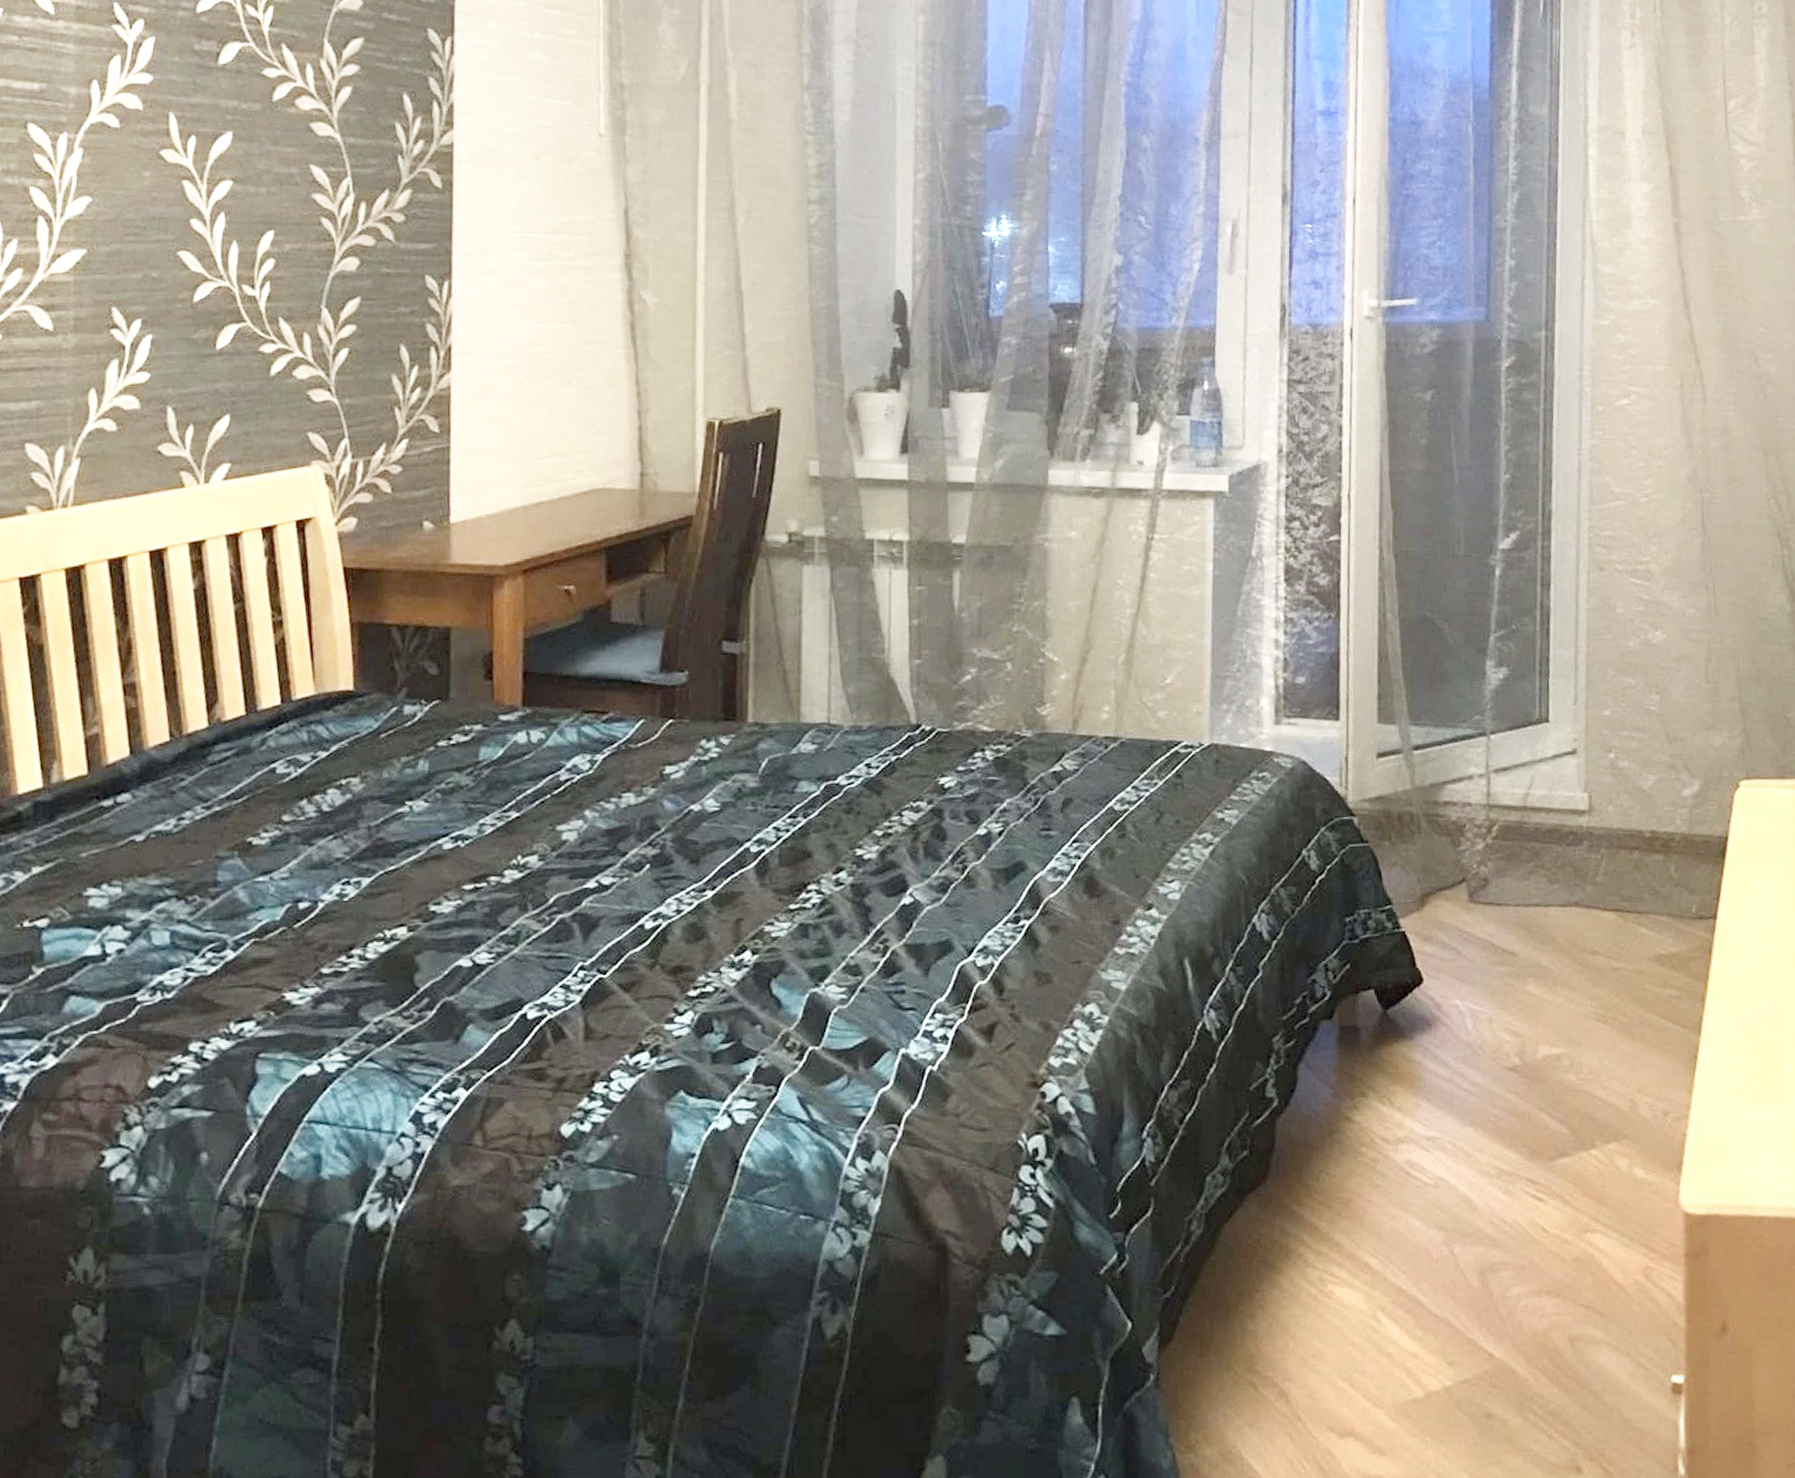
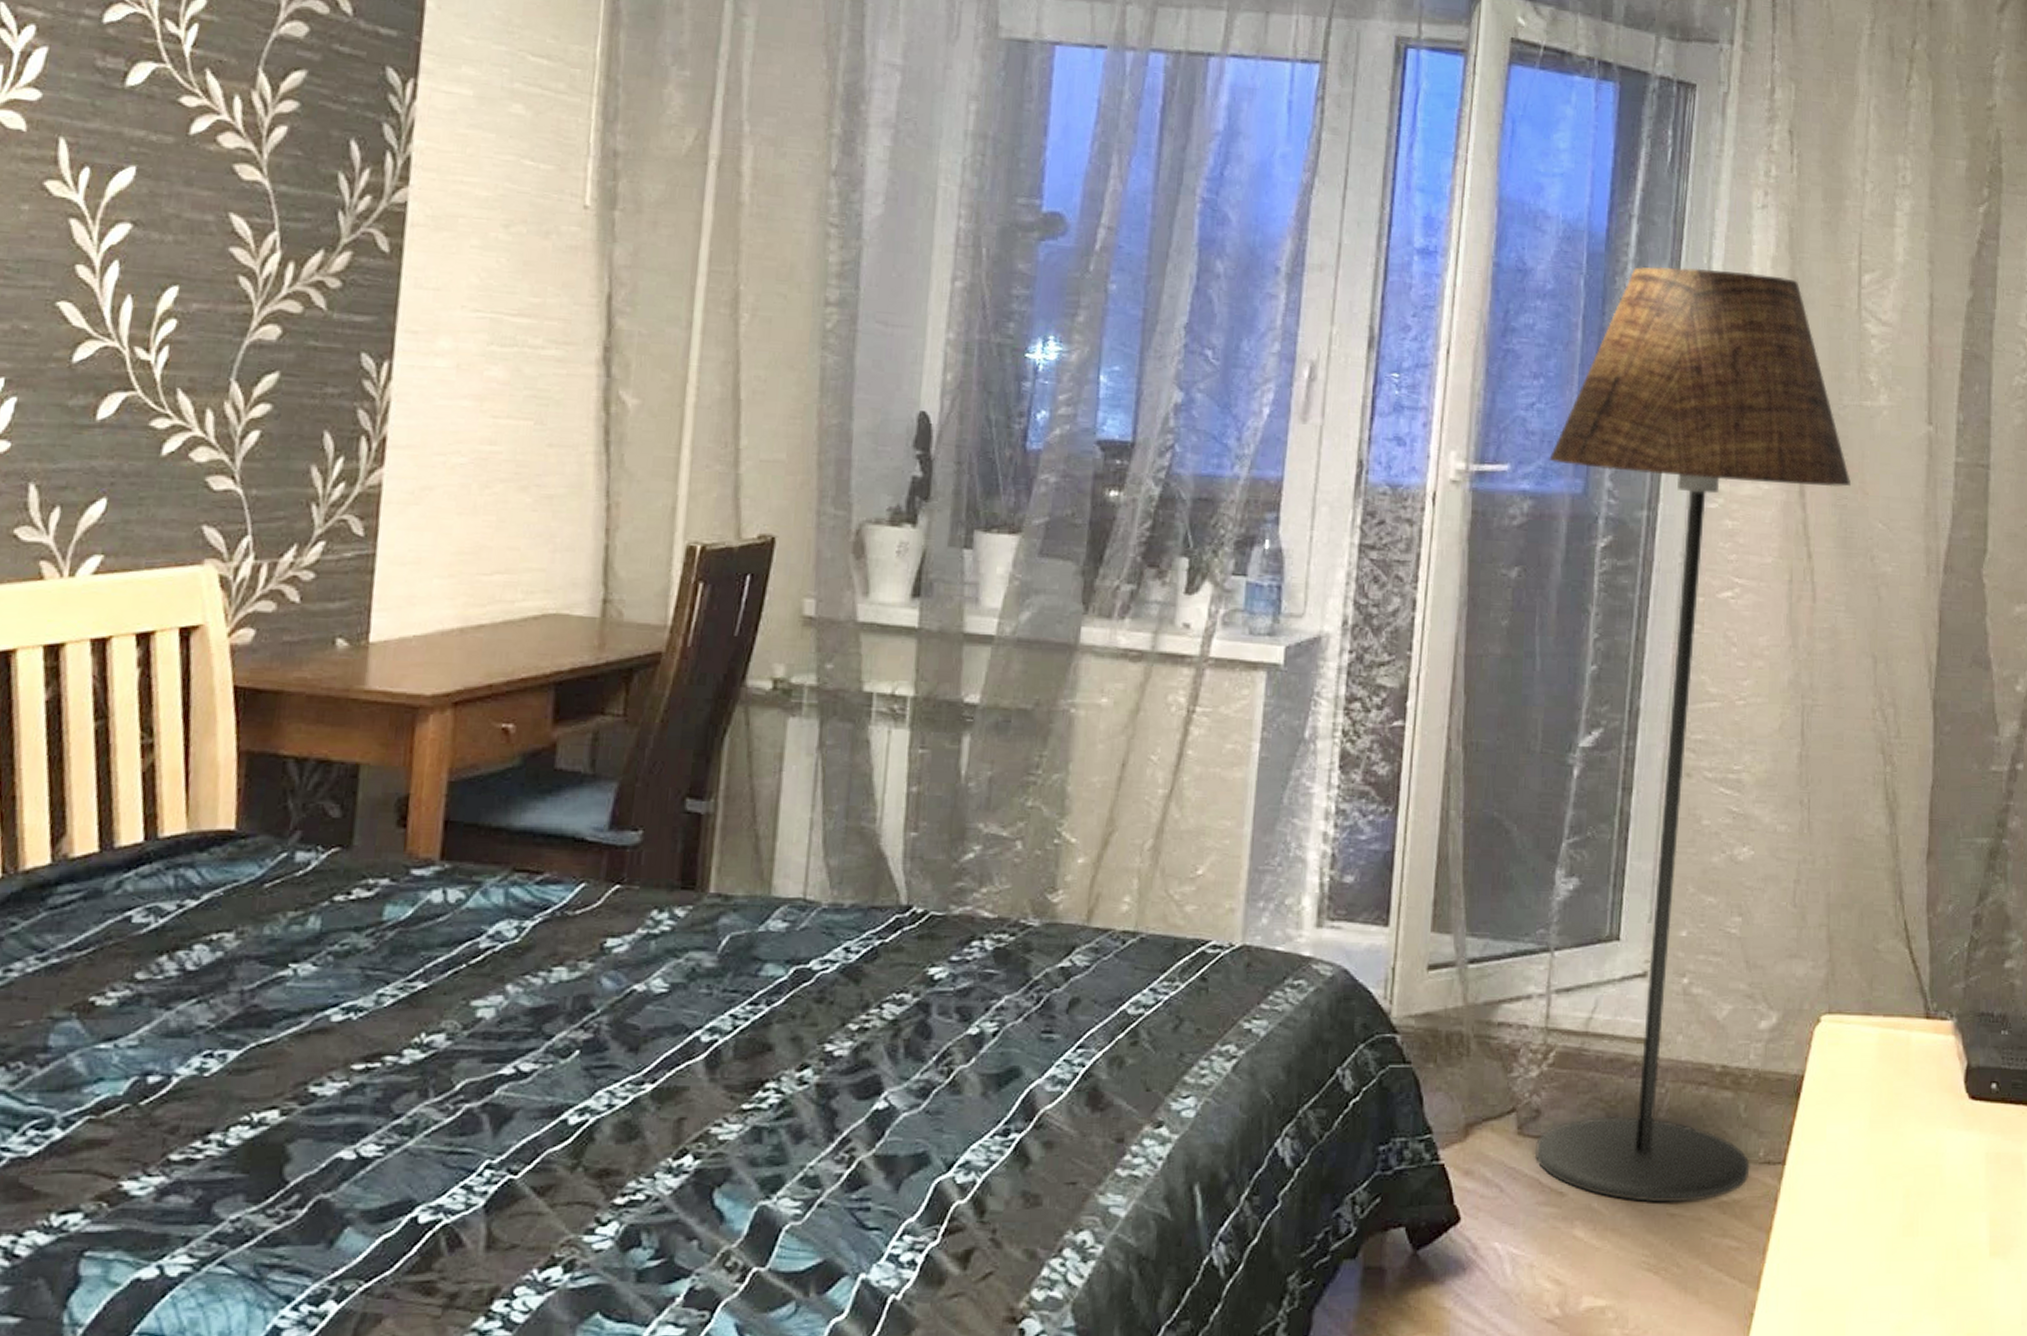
floor lamp: none [1452,107,1731,959] -> present [1534,266,1851,1203]

